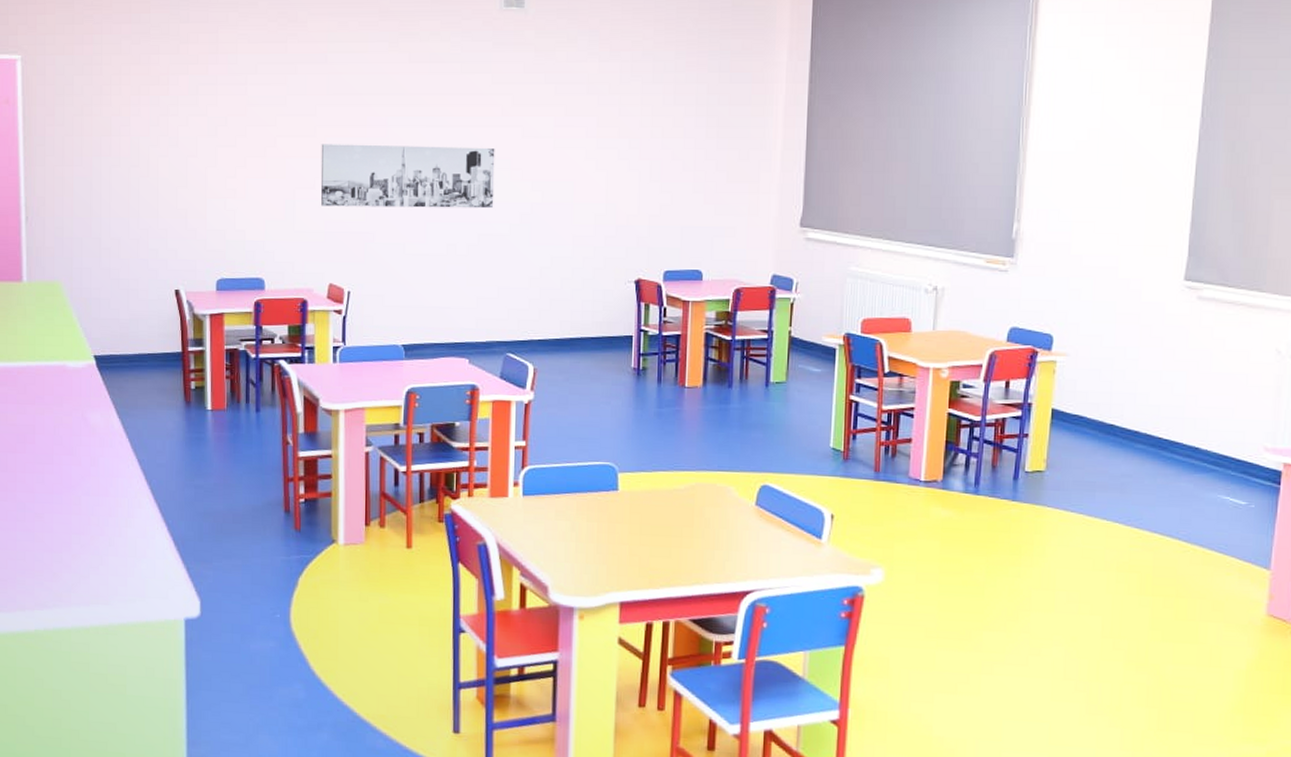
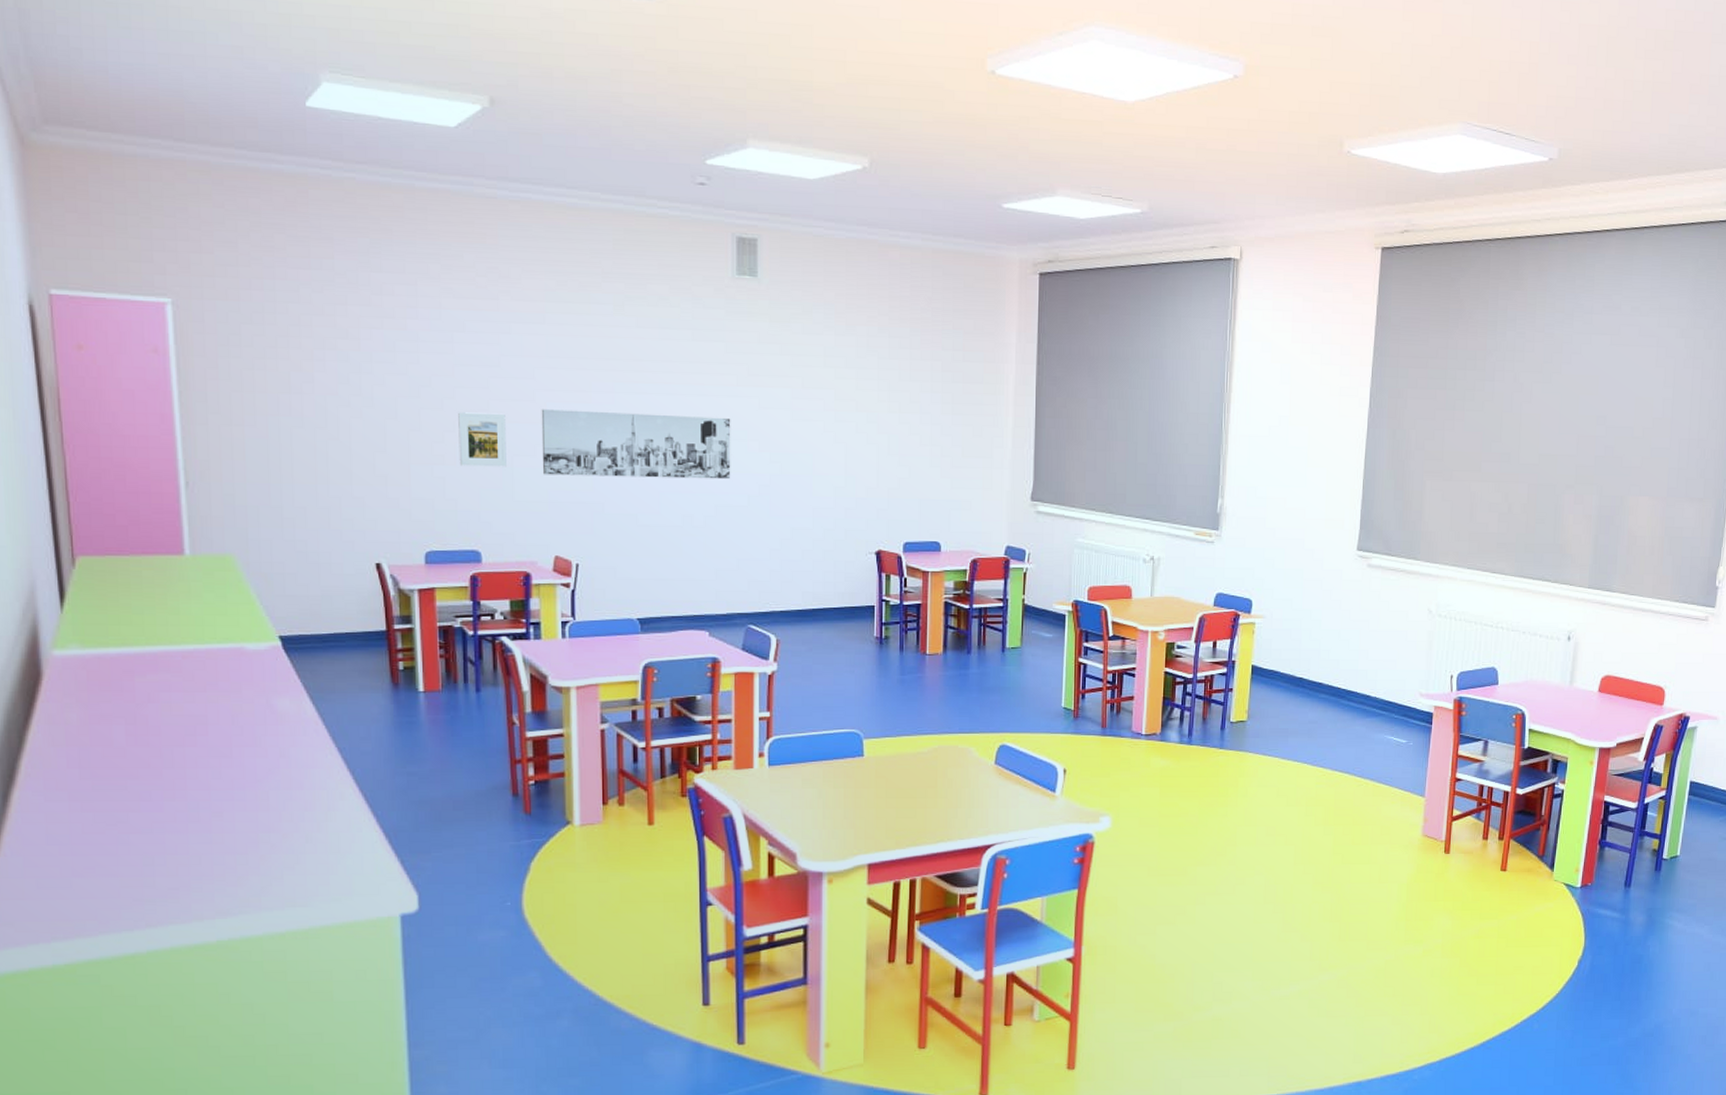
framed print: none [248,149,290,200] -> present [458,412,506,467]

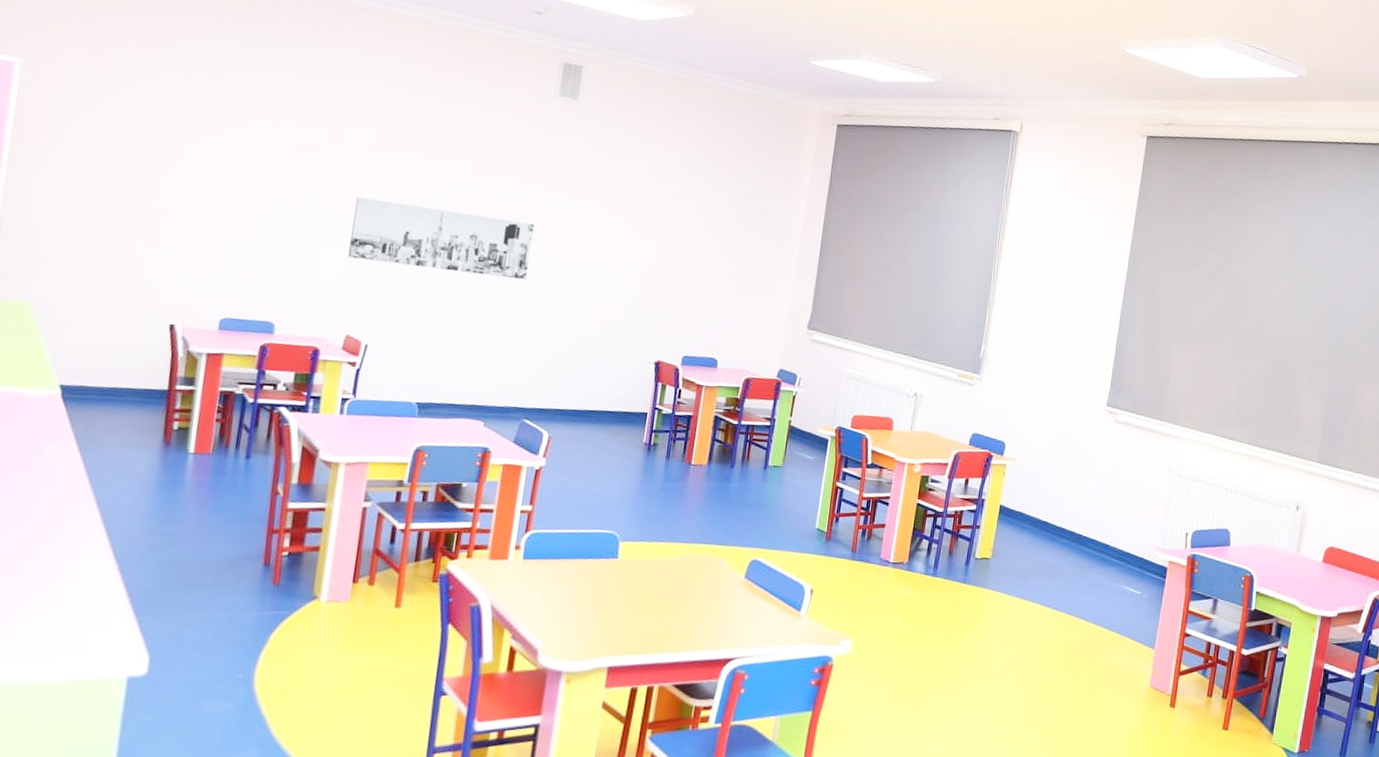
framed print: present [458,412,506,467] -> none [269,191,321,247]

